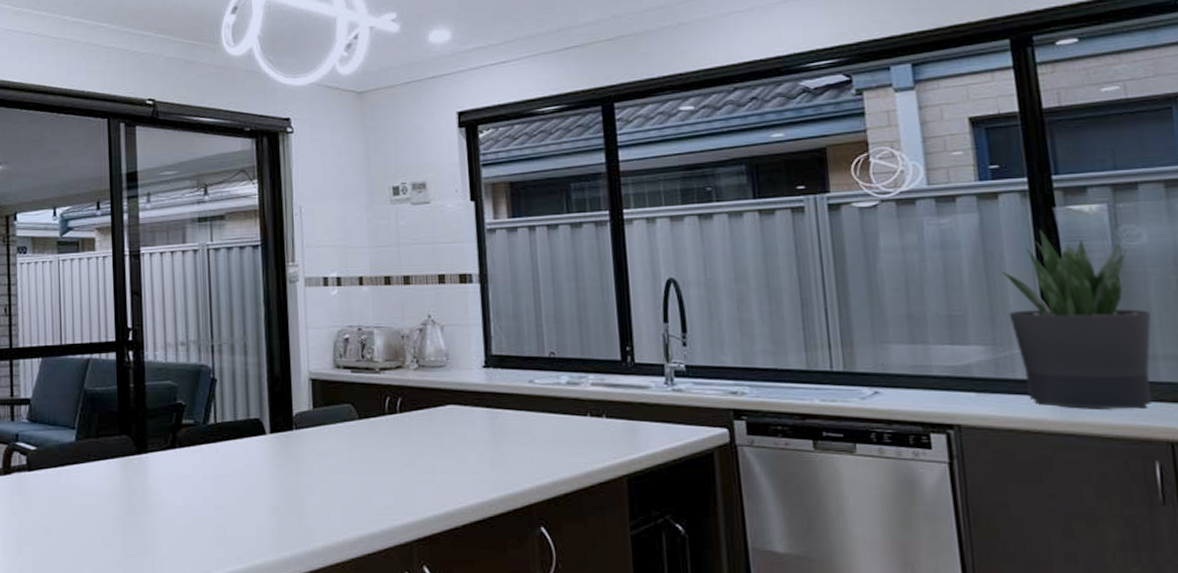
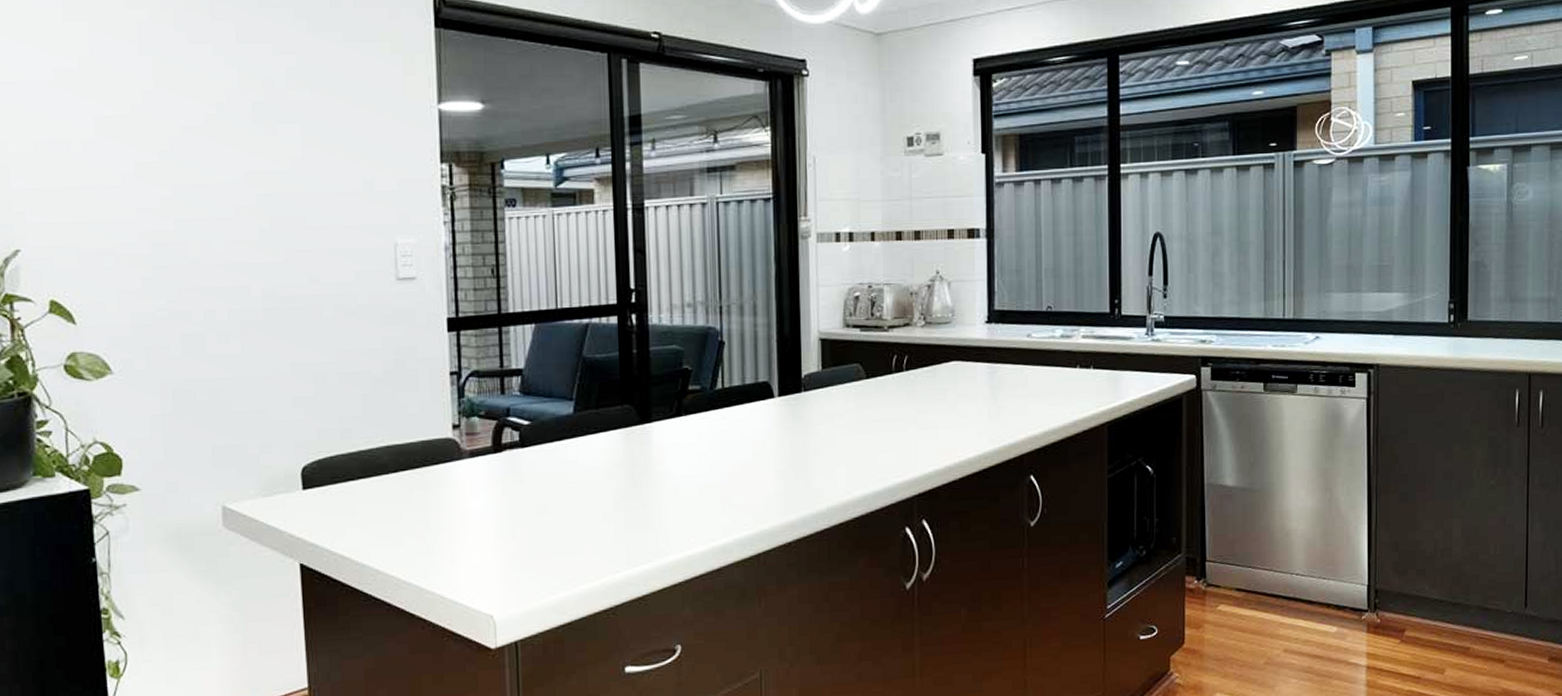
planter: present [1002,229,1152,410] -> none [1423,187,1528,347]

